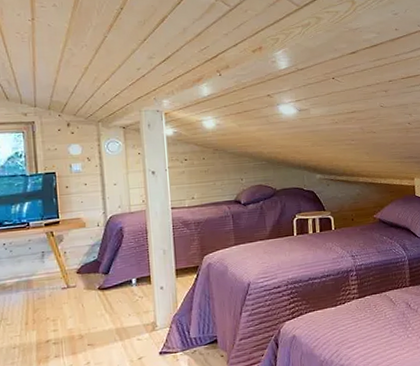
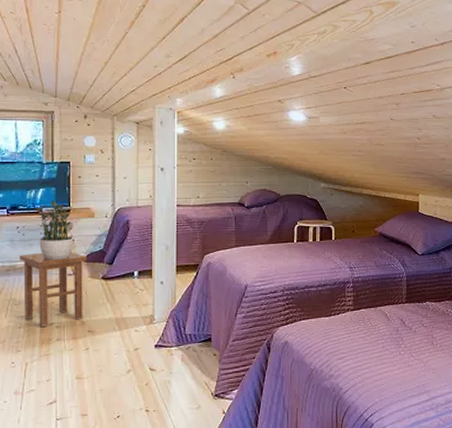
stool: none [8,264,81,346] -> present [20,252,87,328]
potted plant: none [21,214,65,275] -> present [34,201,73,260]

